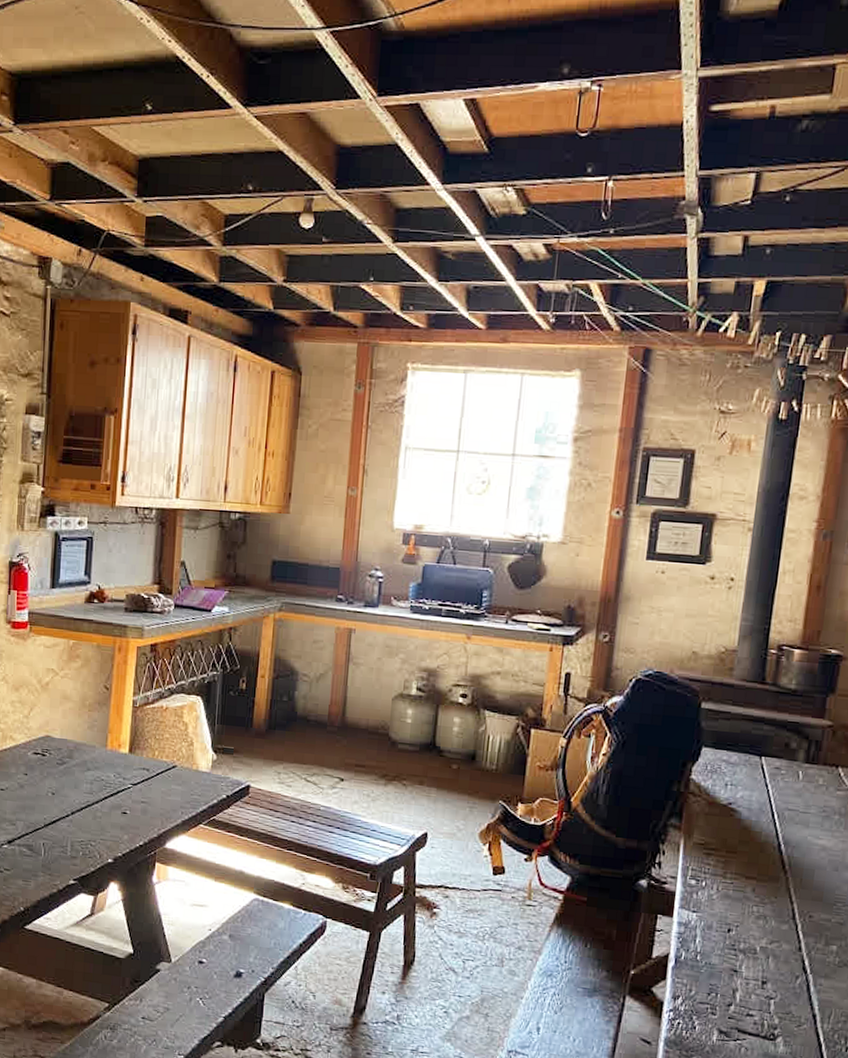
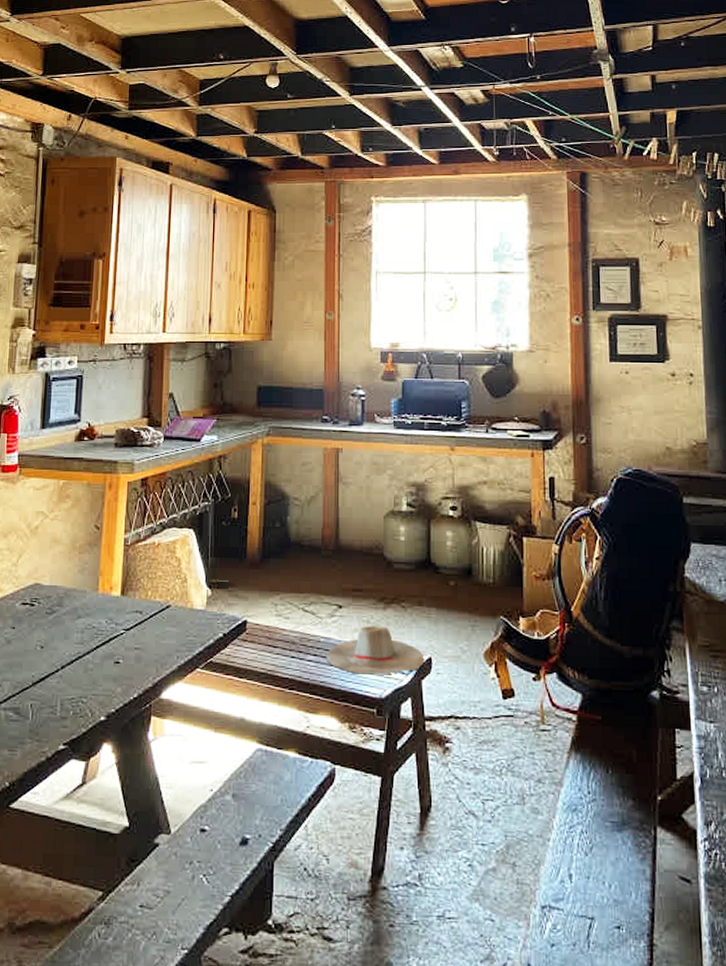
hat: none [324,799,420,844] -> present [326,626,424,675]

